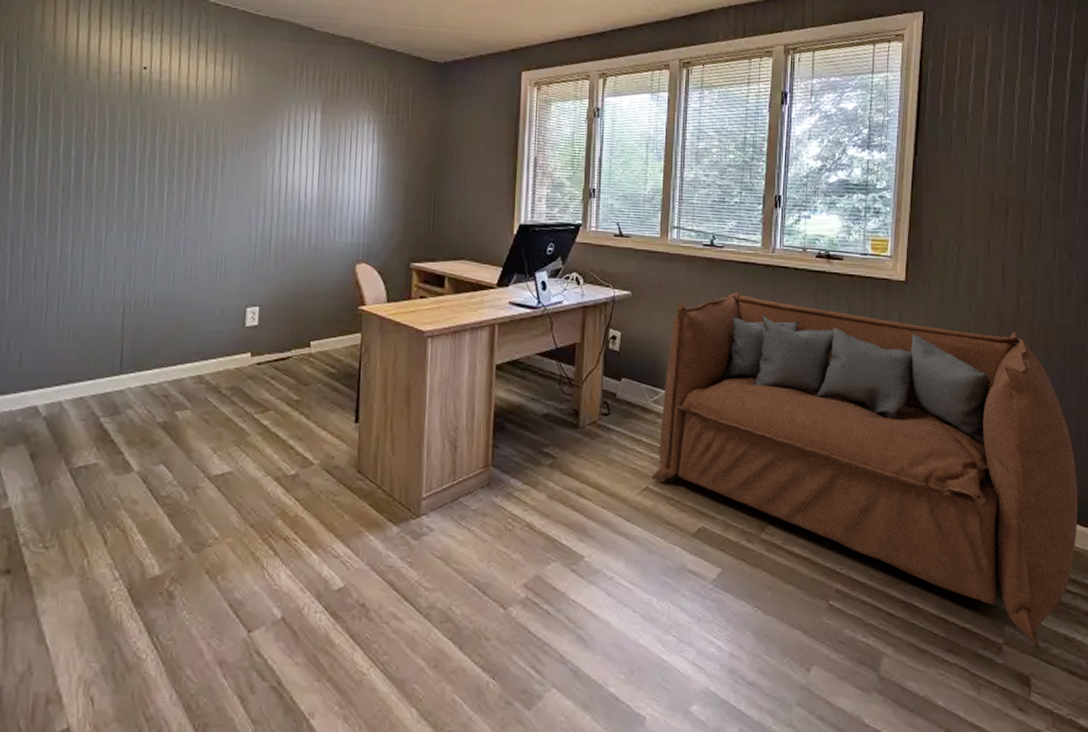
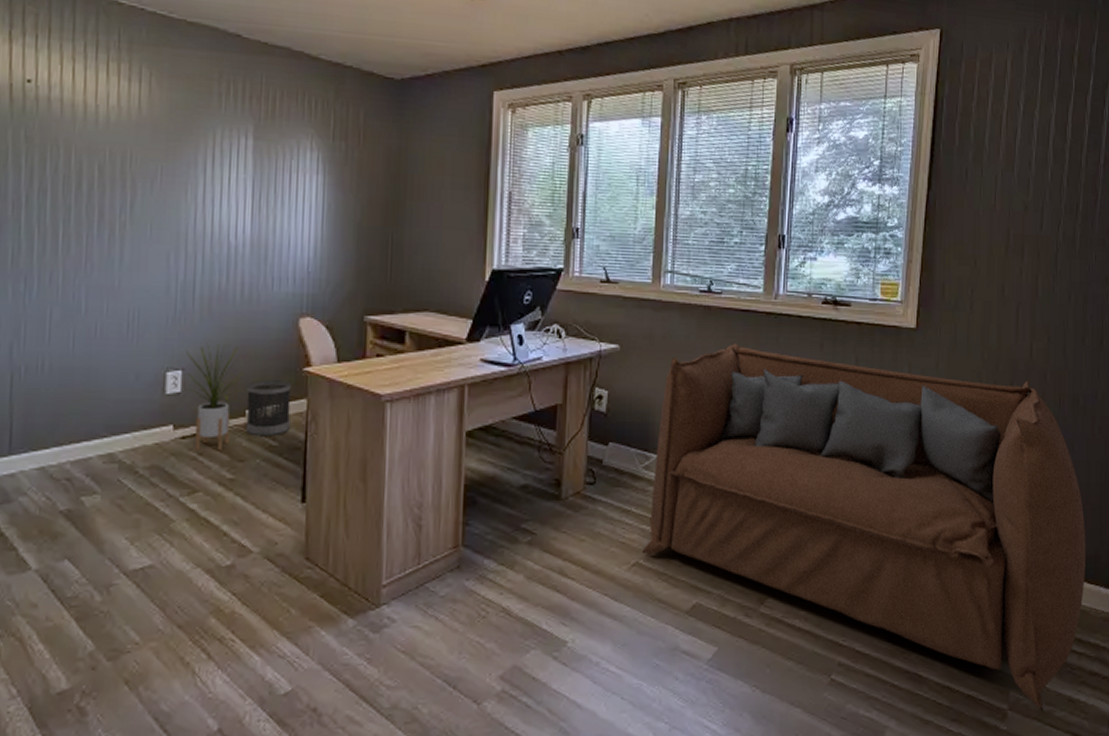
house plant: none [261,285,310,376] -> present [184,344,244,451]
wastebasket: none [309,316,349,365] -> present [245,380,291,437]

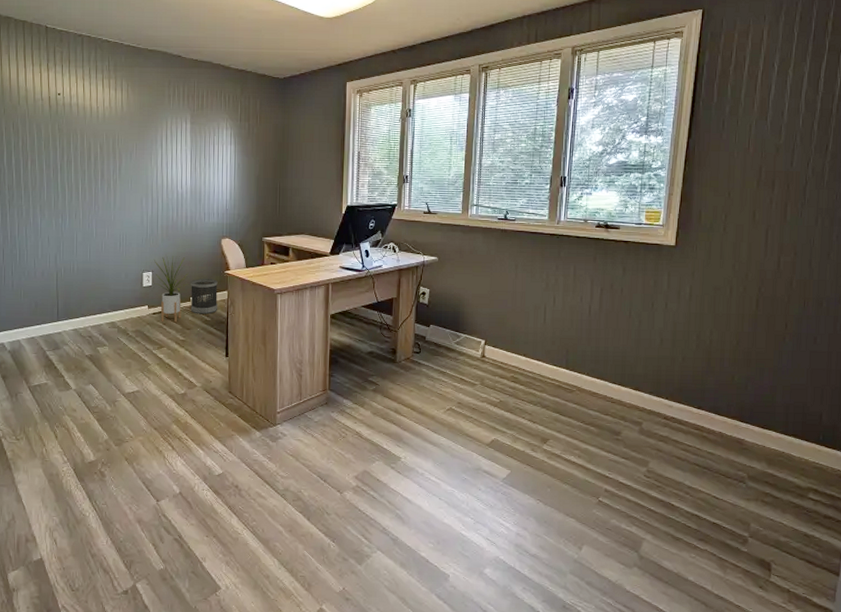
loveseat: present [641,343,1086,712] -> none [454,257,825,542]

